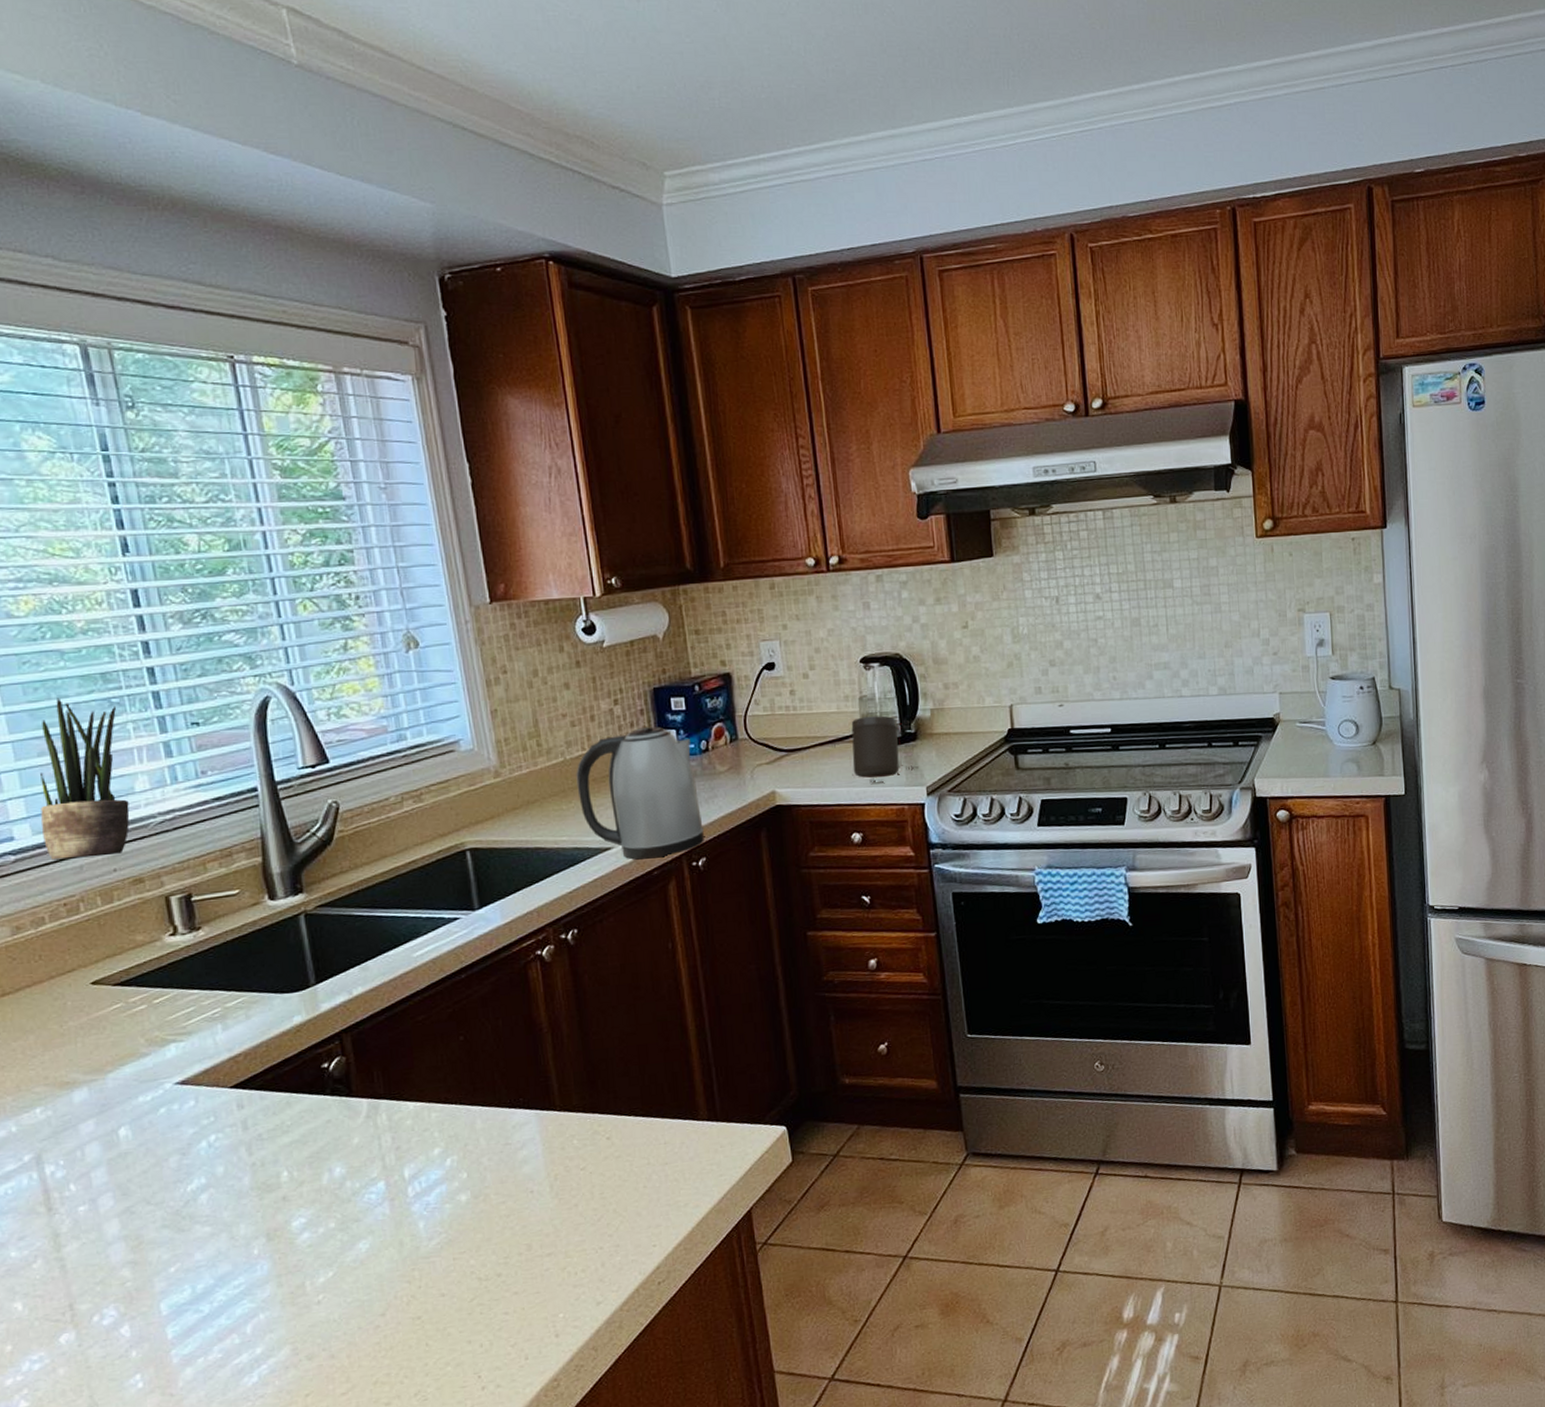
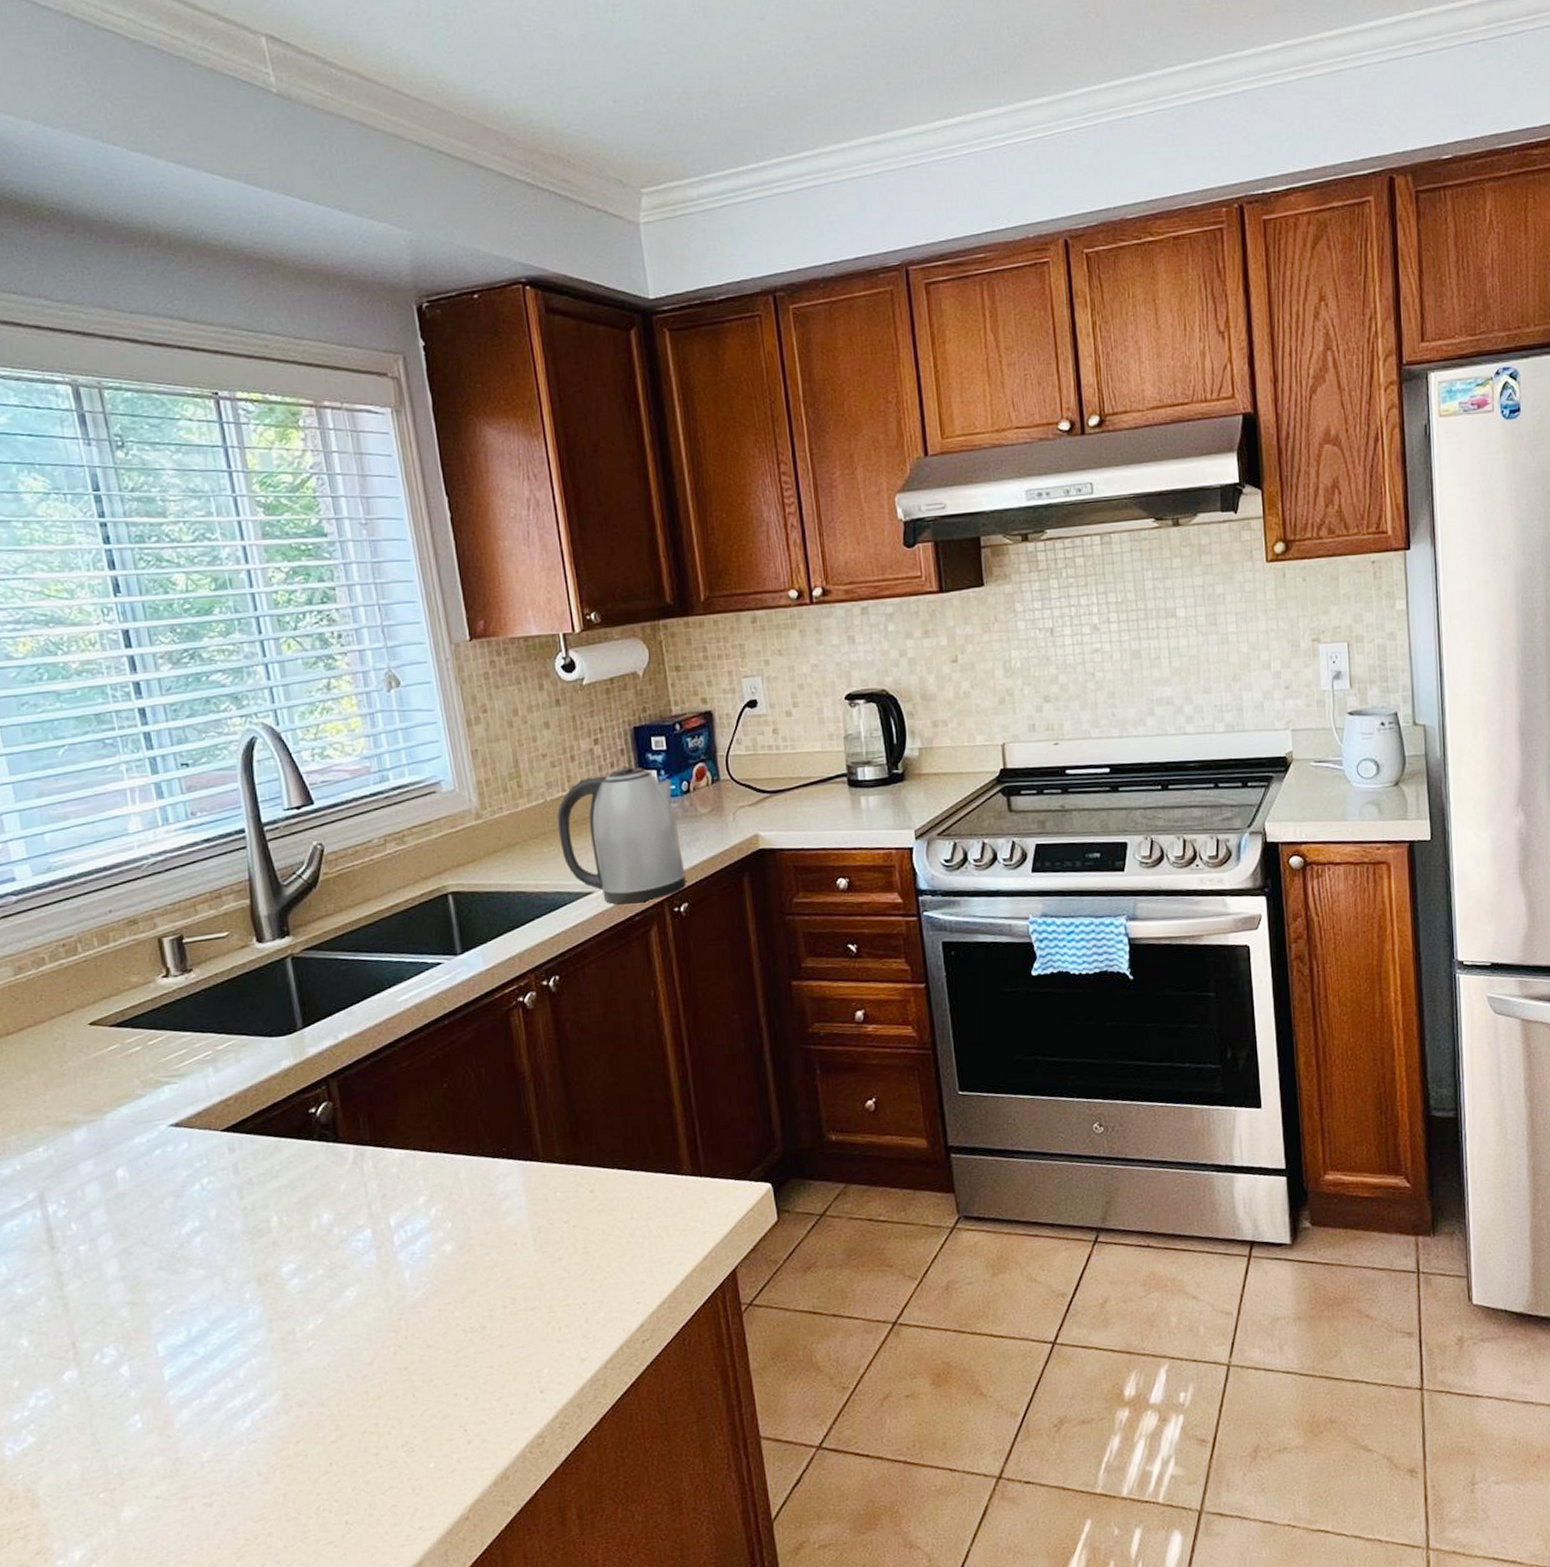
potted plant: present [40,698,130,860] -> none [39,739,124,901]
canister: present [832,710,919,784] -> none [816,749,907,827]

